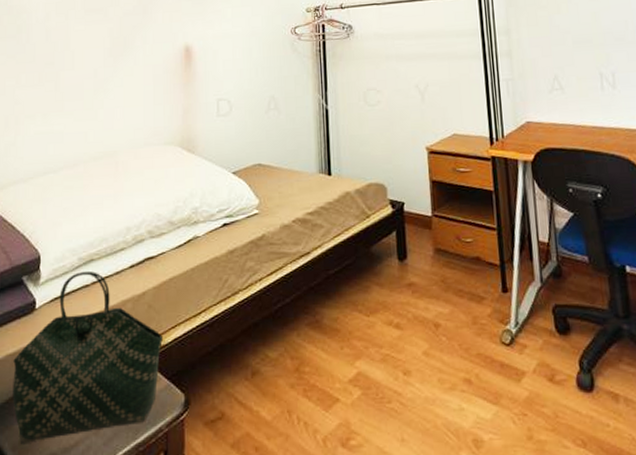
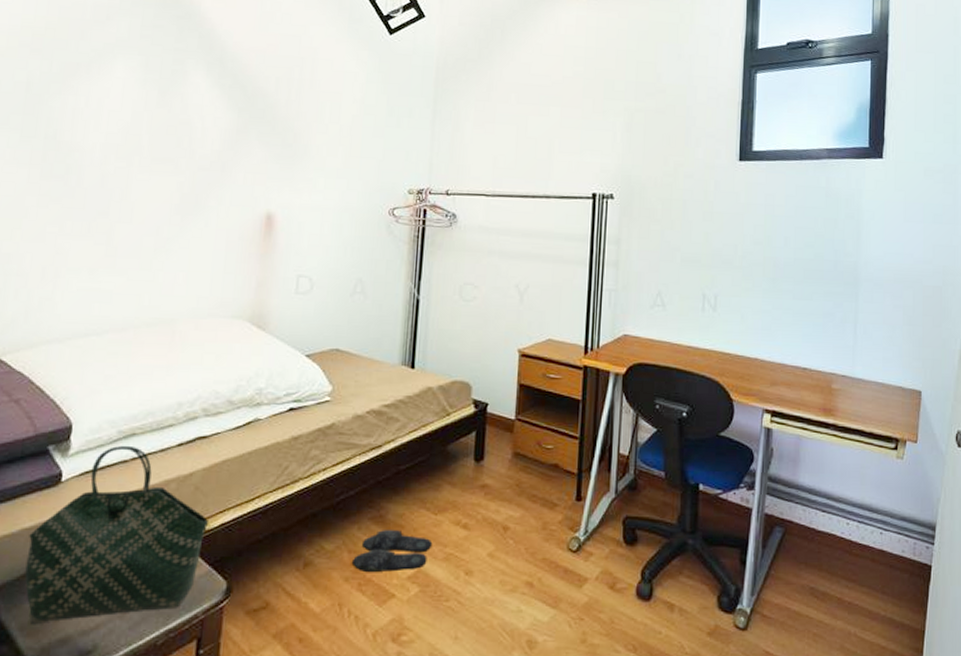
slippers: none [296,334,369,378] -> present [352,530,433,573]

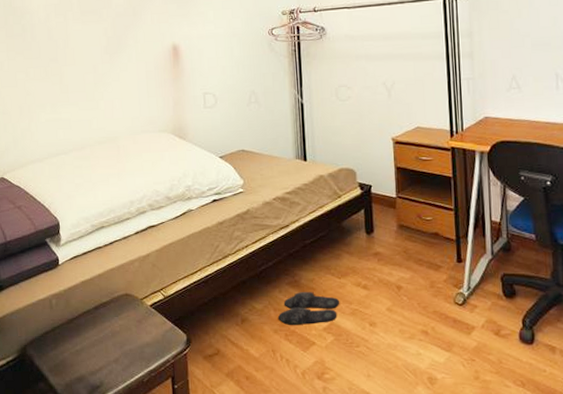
tote bag: present [24,445,208,625] -> none [44,235,166,368]

